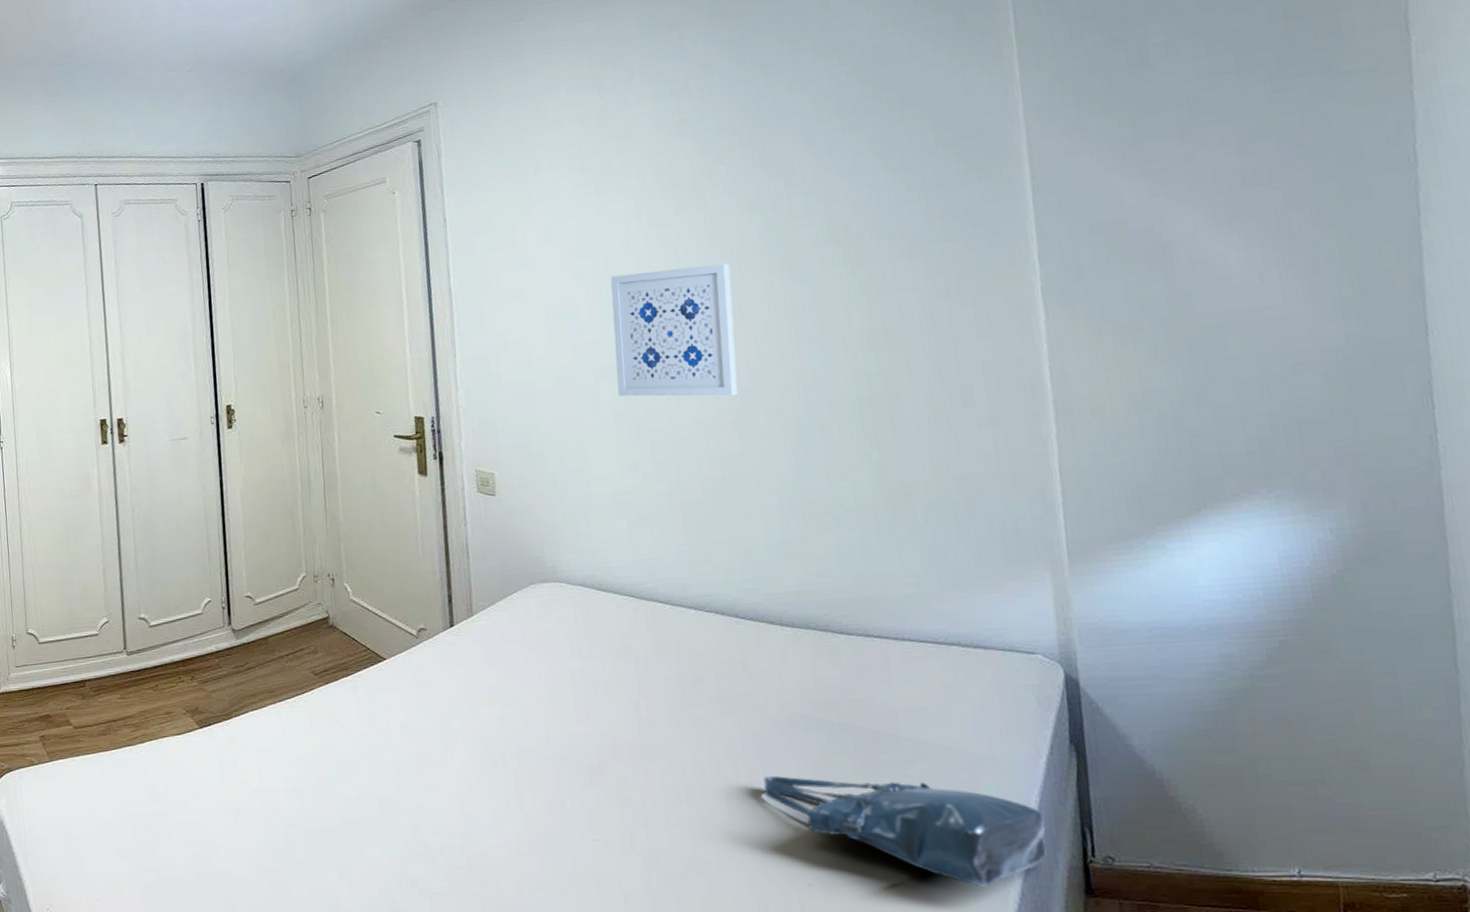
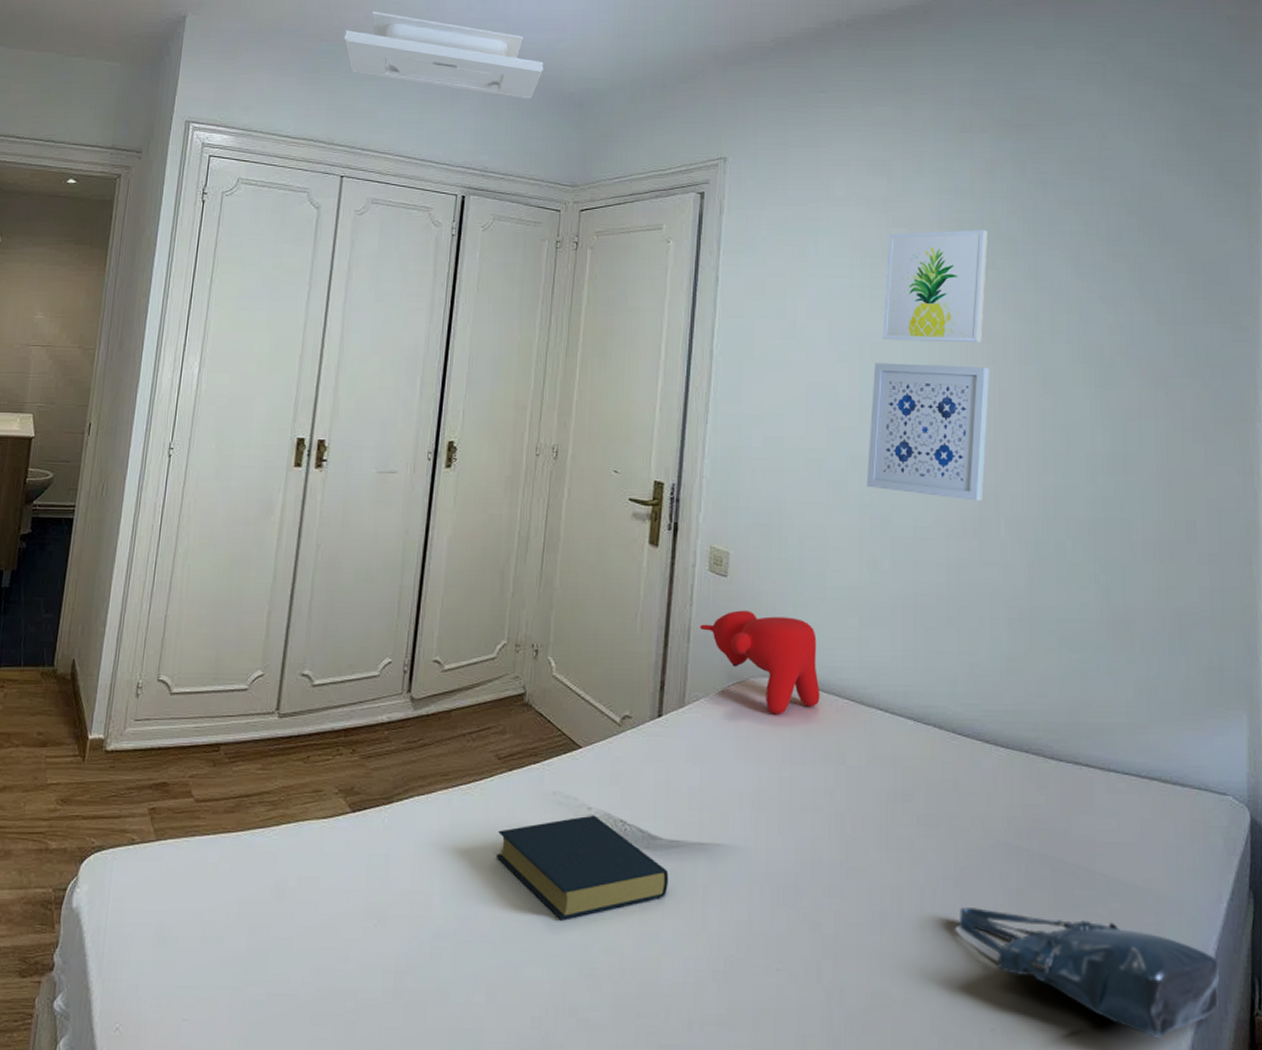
ceiling light: none [75,24,254,90] -> present [343,11,543,99]
hardback book: none [325,716,482,806] -> present [496,815,669,919]
teddy bear: none [476,524,600,616] -> present [699,610,820,715]
wall art: none [608,126,718,253] -> present [882,229,987,342]

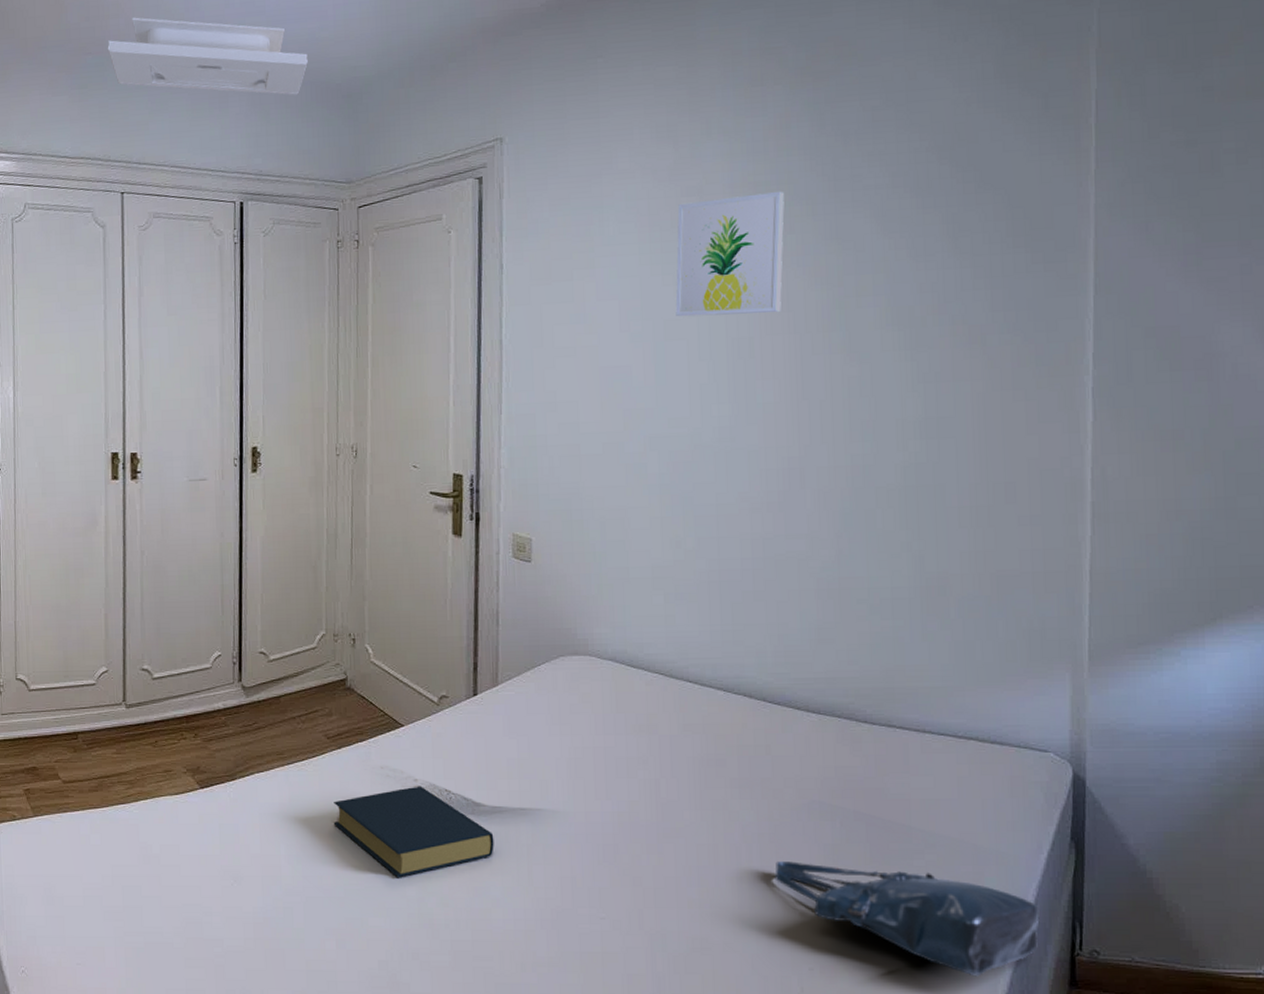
teddy bear: present [699,610,820,715] -> none [507,593,630,690]
wall art: present [866,363,990,501] -> none [665,337,791,475]

